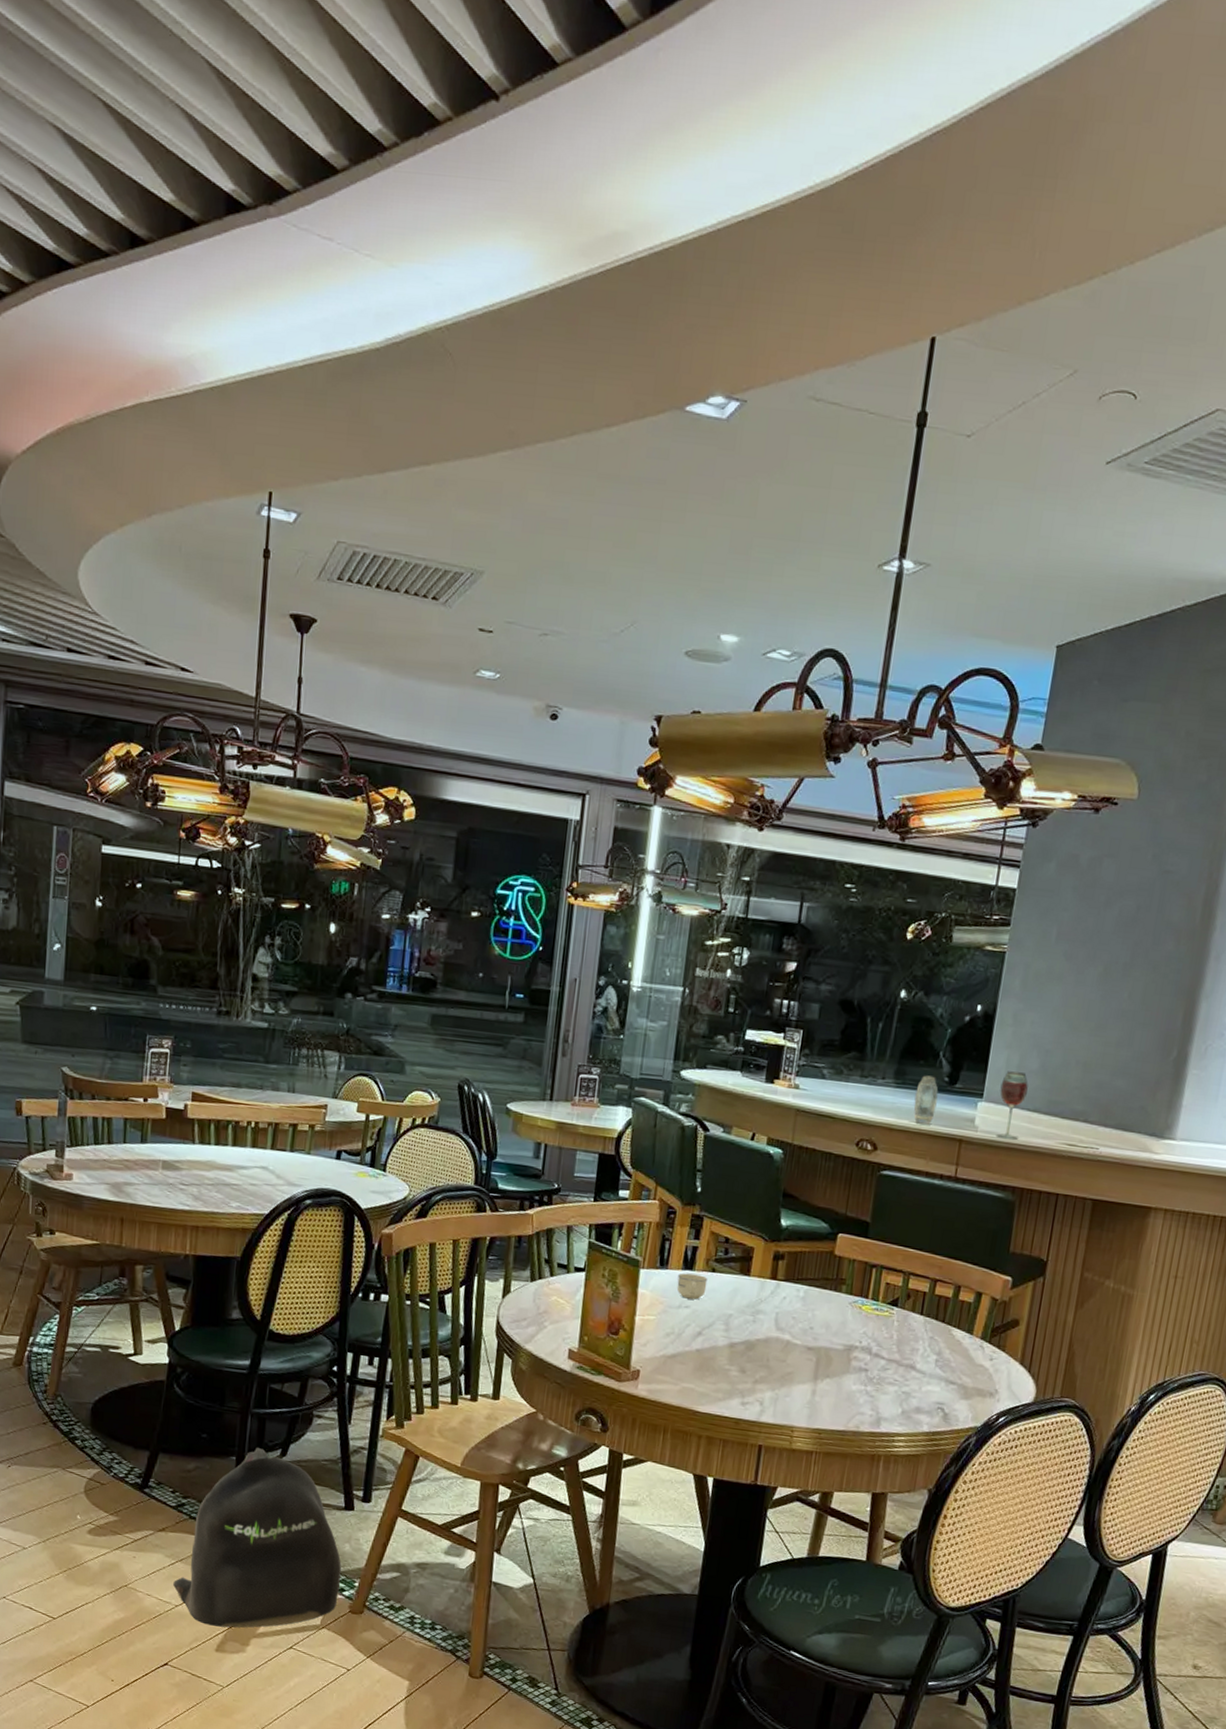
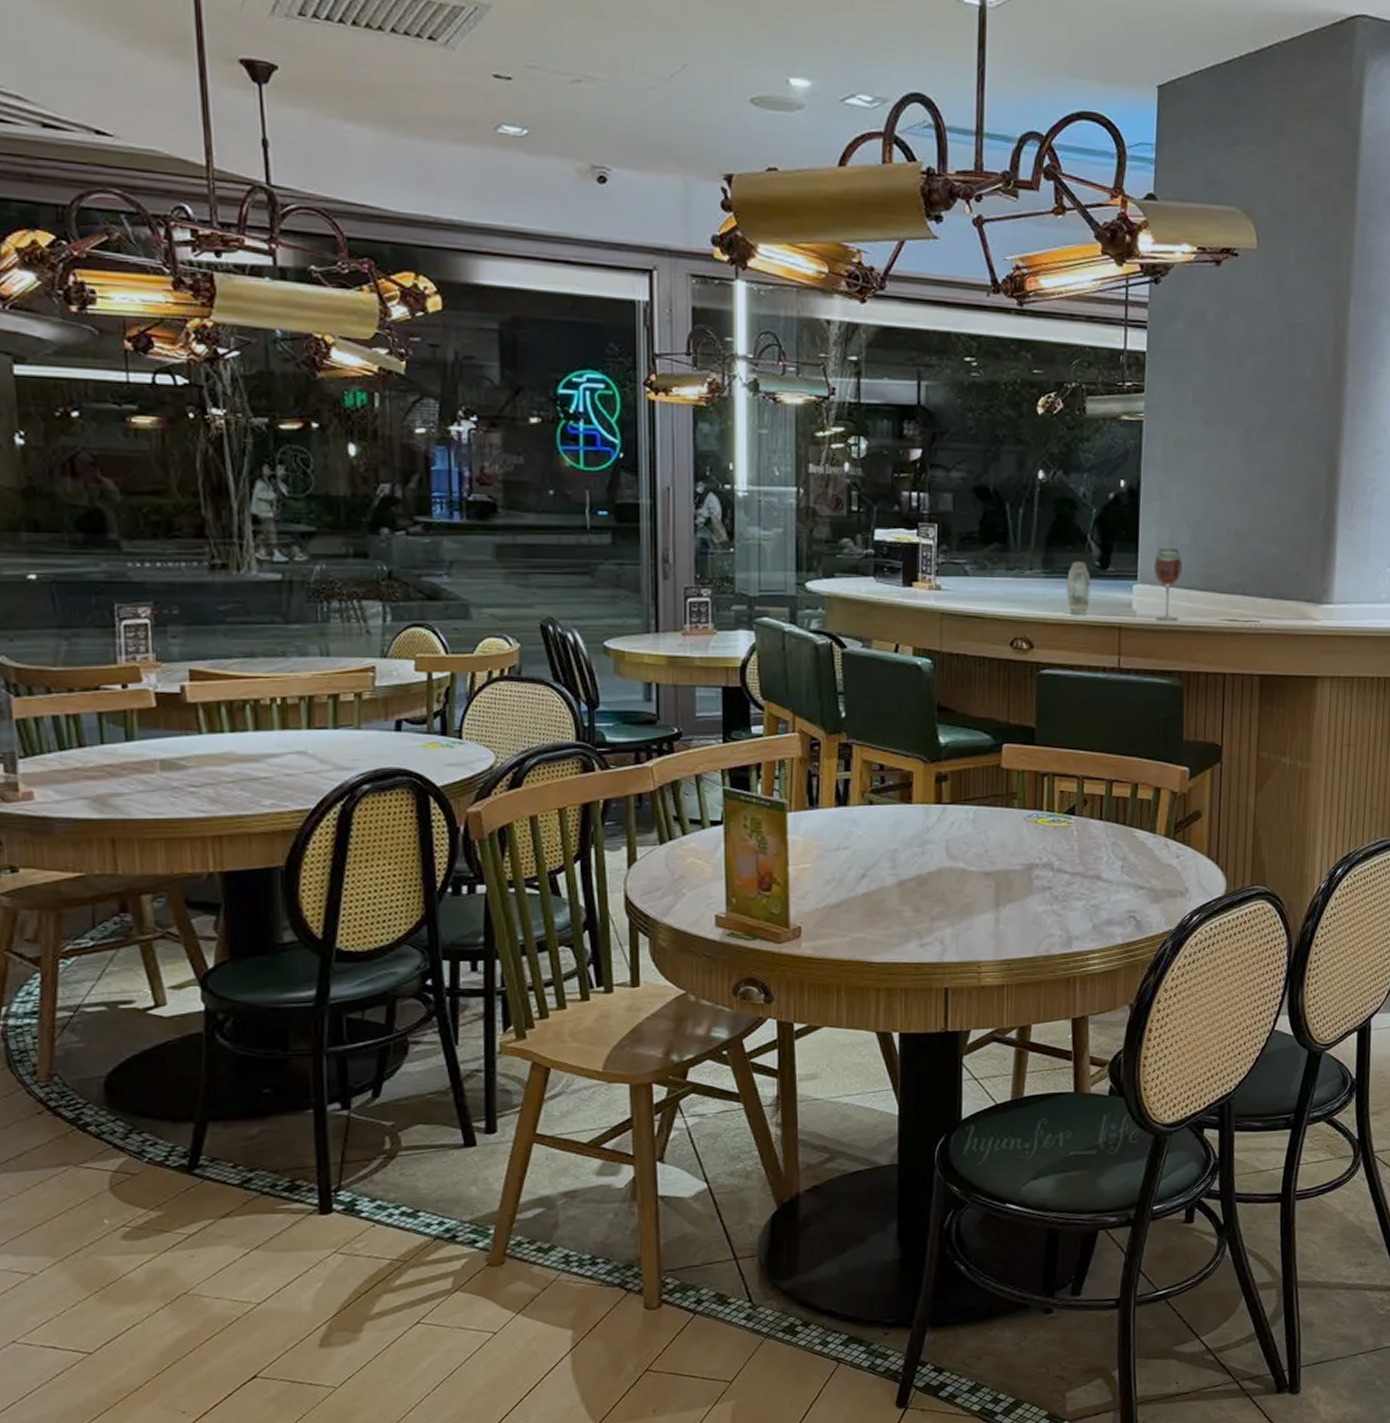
backpack: present [173,1448,342,1628] -> none [250,1093,470,1318]
cup: present [676,1273,708,1300] -> none [831,810,865,839]

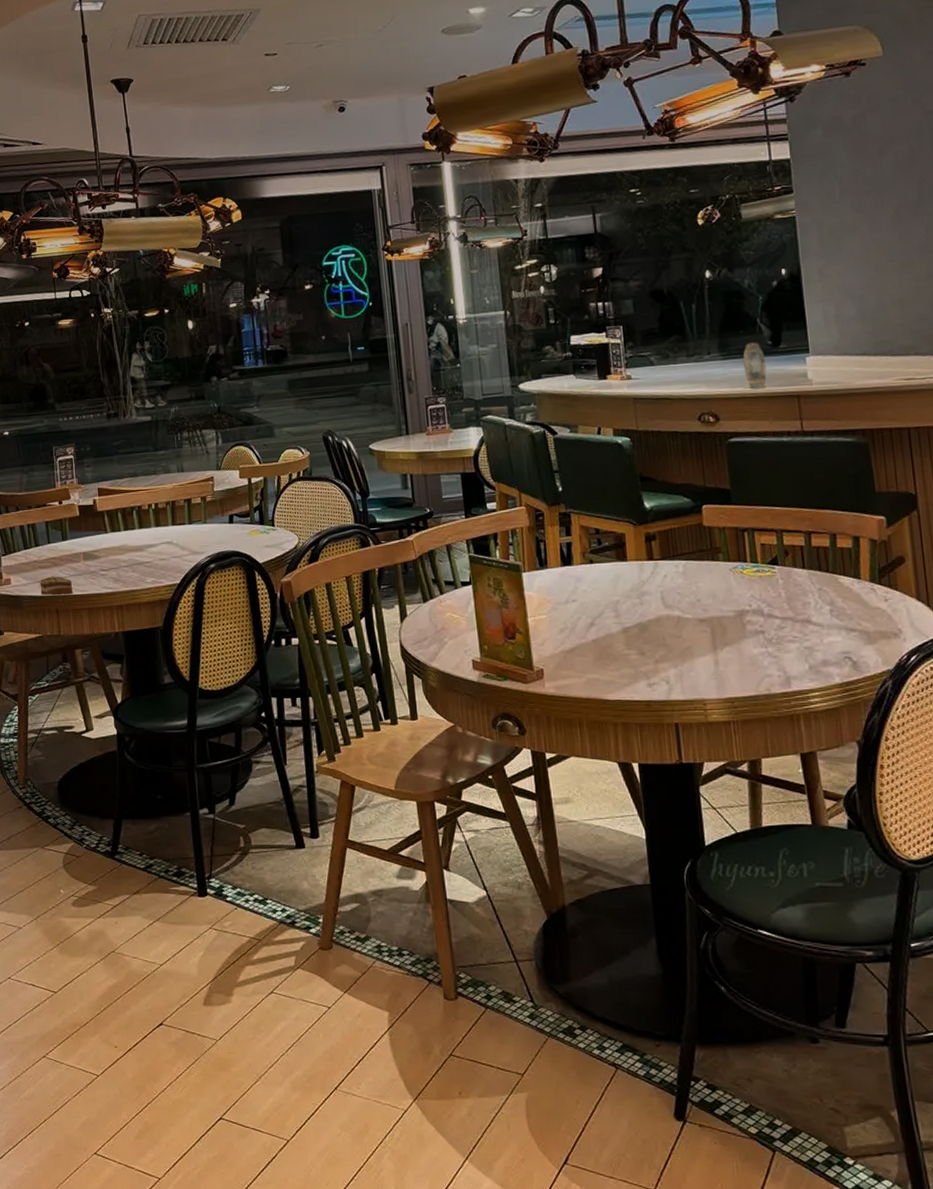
cake slice: none [84,791,140,817] -> present [40,576,72,595]
wineglass: present [1154,548,1182,622] -> none [823,321,854,387]

